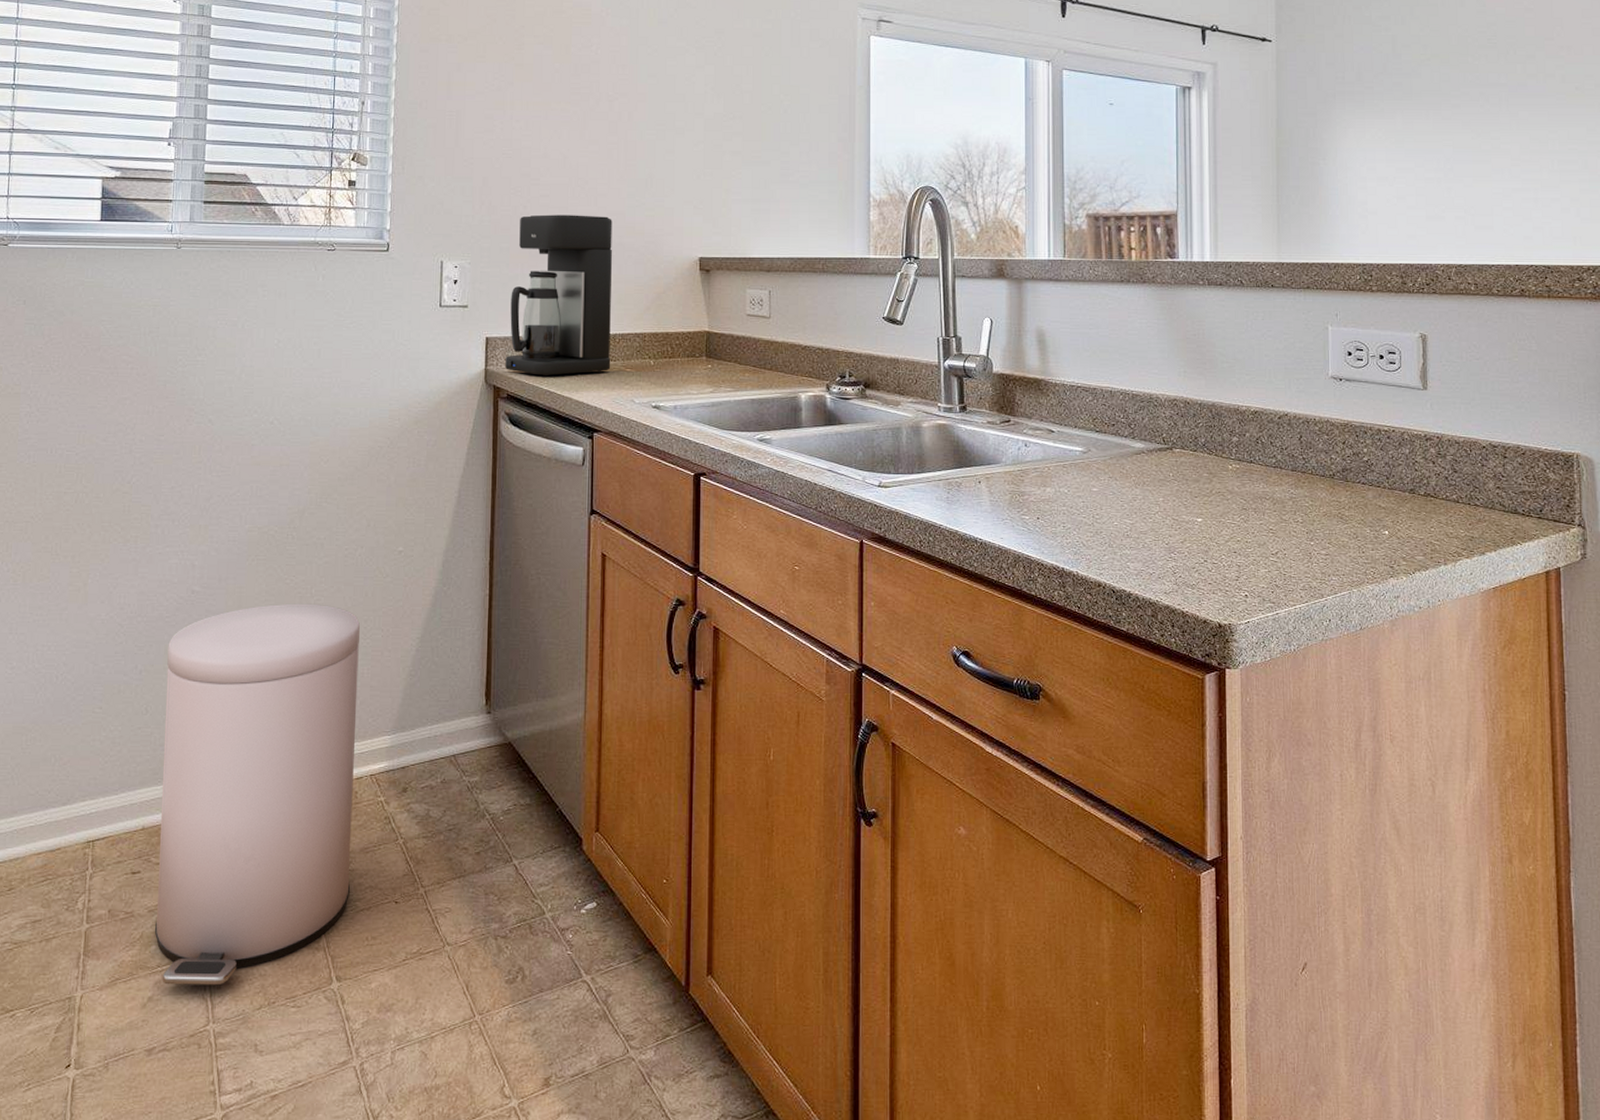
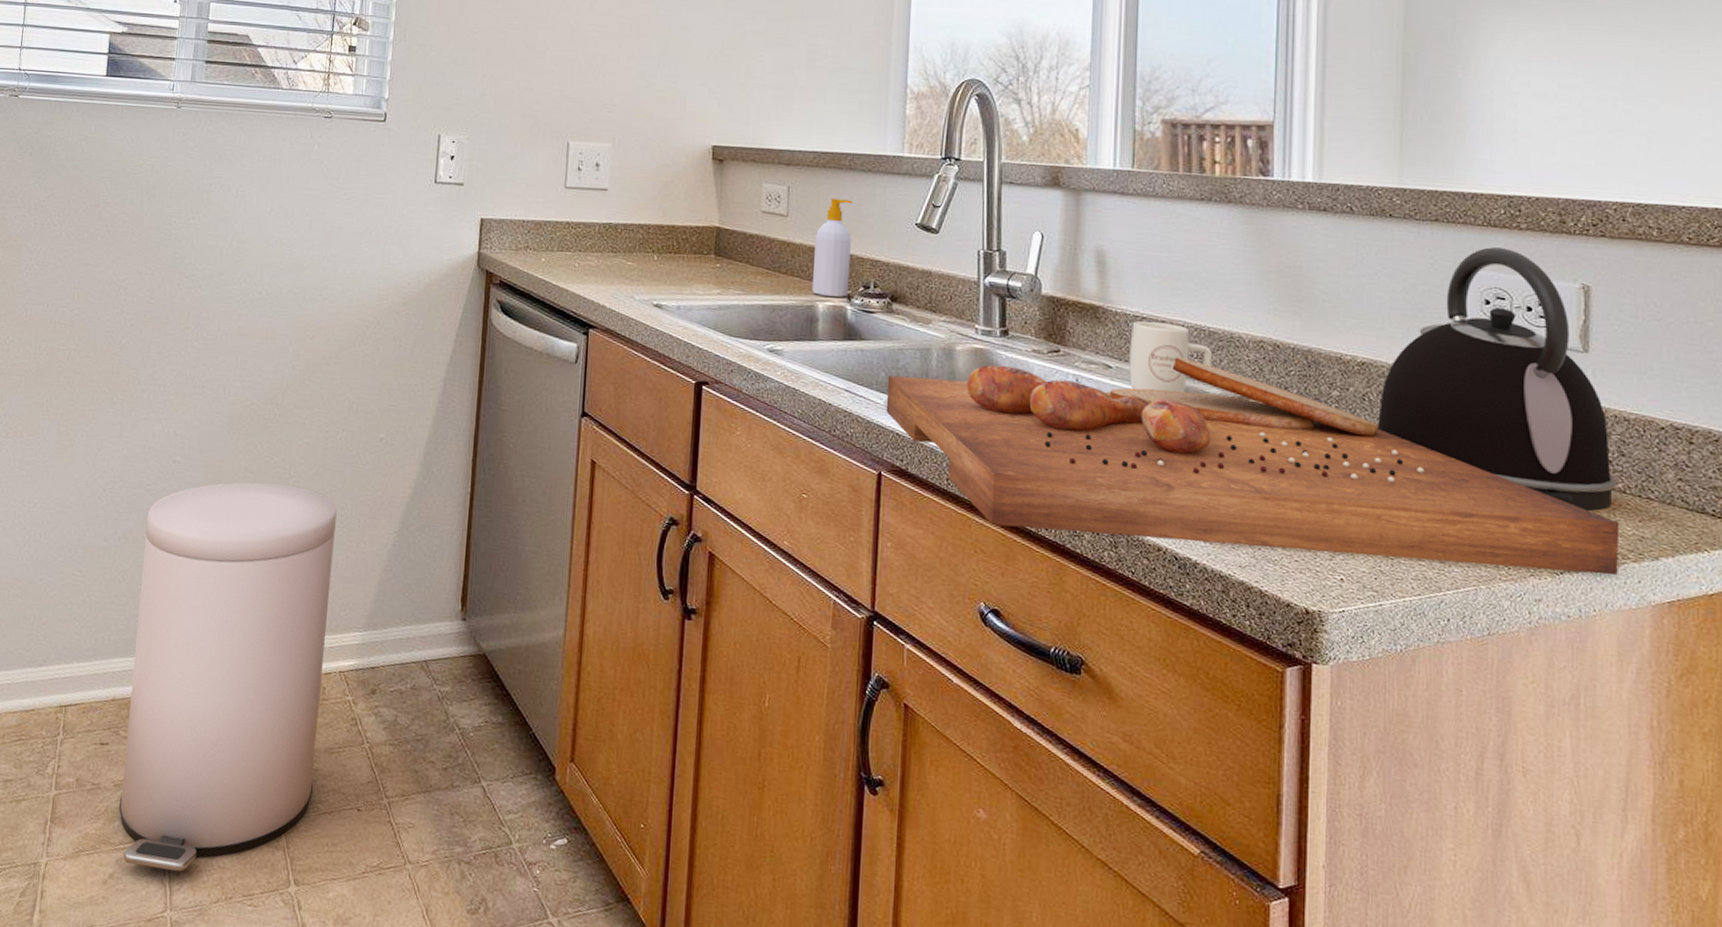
coffee maker: present [505,214,613,377] -> none [499,90,620,265]
soap bottle: none [794,299,827,387] -> present [811,198,853,297]
cutting board: none [864,418,1456,578] -> present [886,356,1620,576]
mug: none [1068,389,1136,449] -> present [1129,321,1213,392]
kettle: none [1268,308,1452,520] -> present [1376,247,1617,512]

